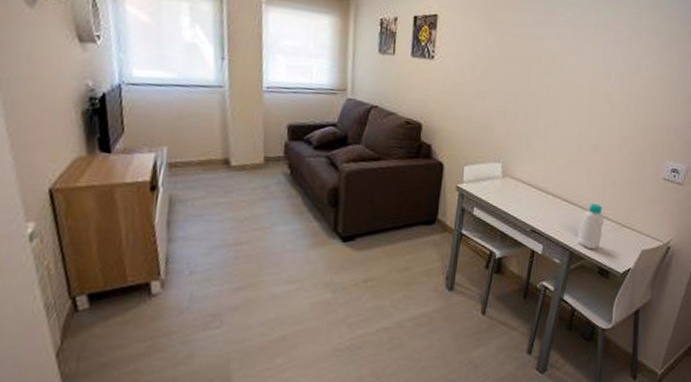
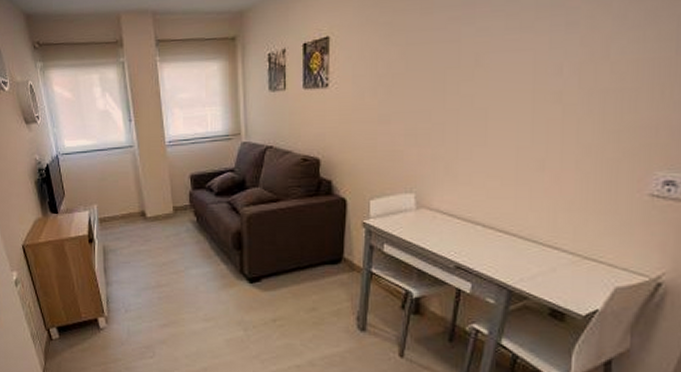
bottle: present [577,203,605,250] -> none [518,232,557,288]

